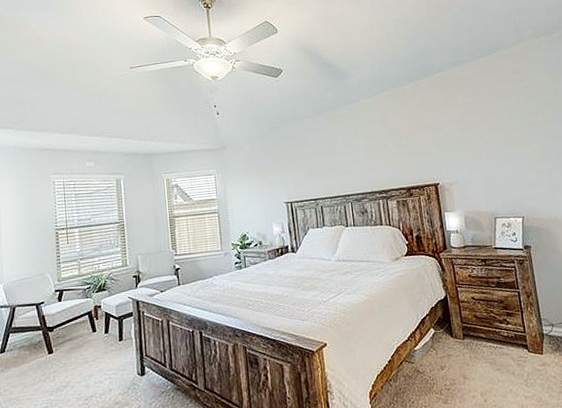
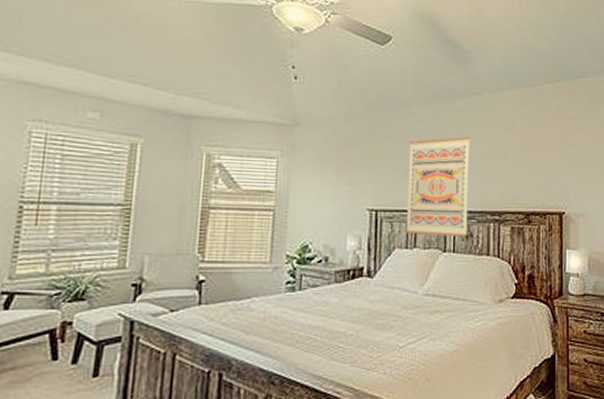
wall art: none [307,135,363,217] -> present [405,136,470,237]

